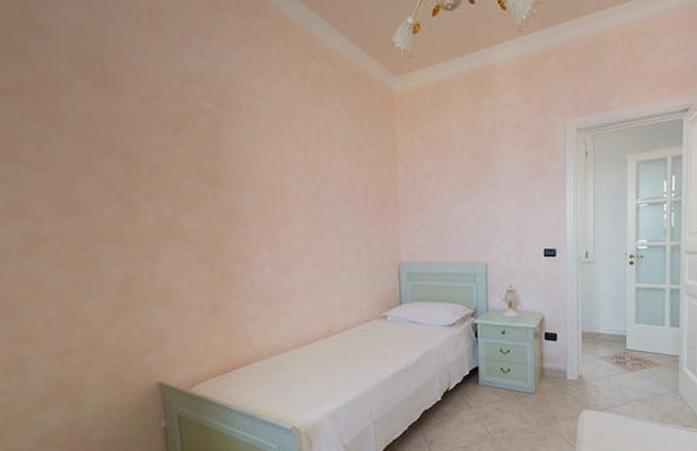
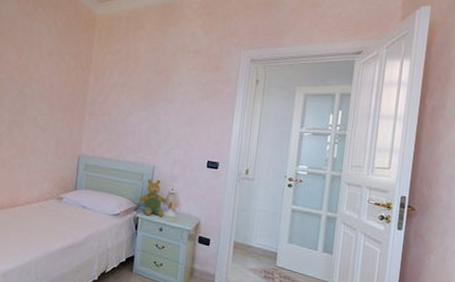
teddy bear: none [474,277,506,320] -> present [138,178,167,217]

